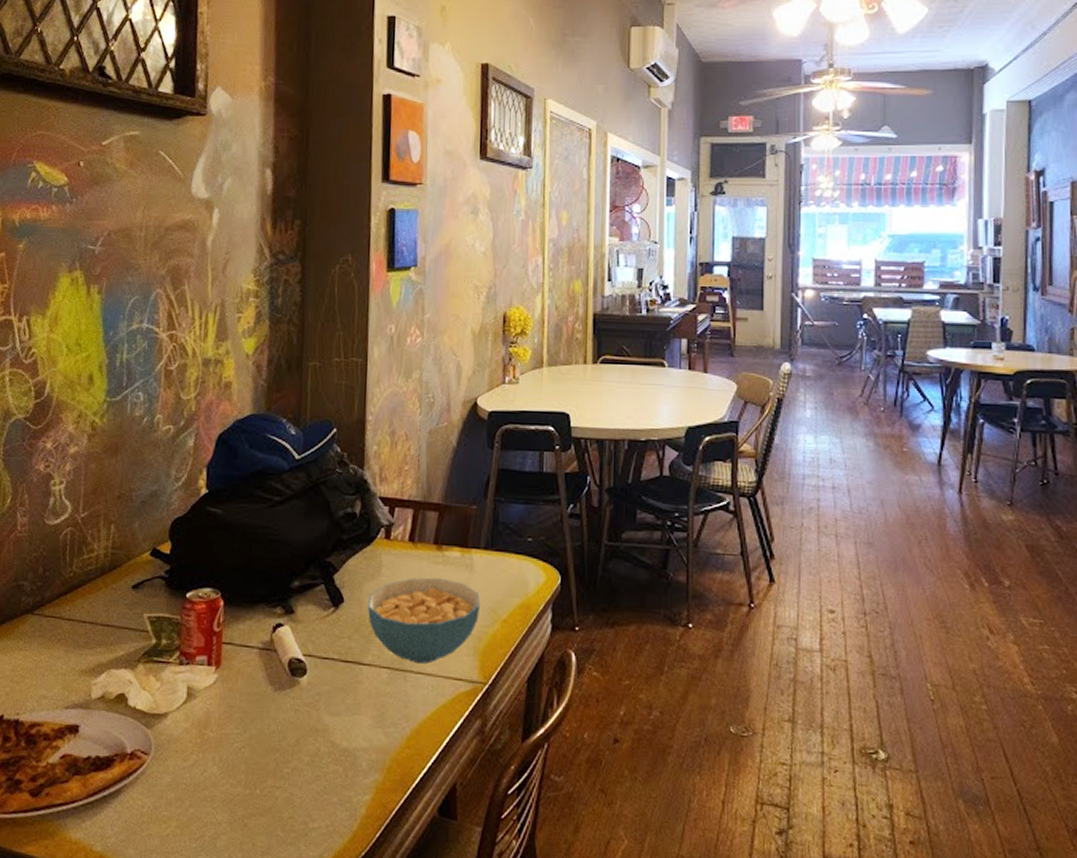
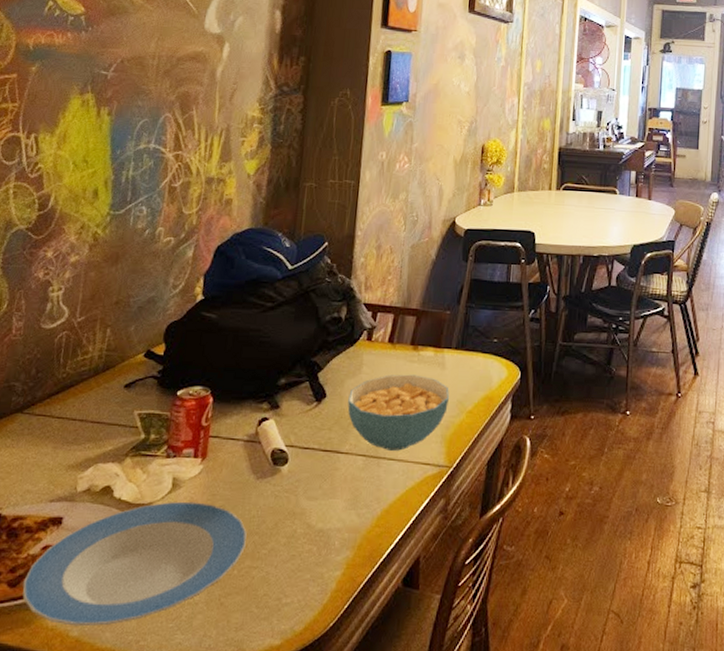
plate: none [44,712,268,842] -> present [22,501,247,627]

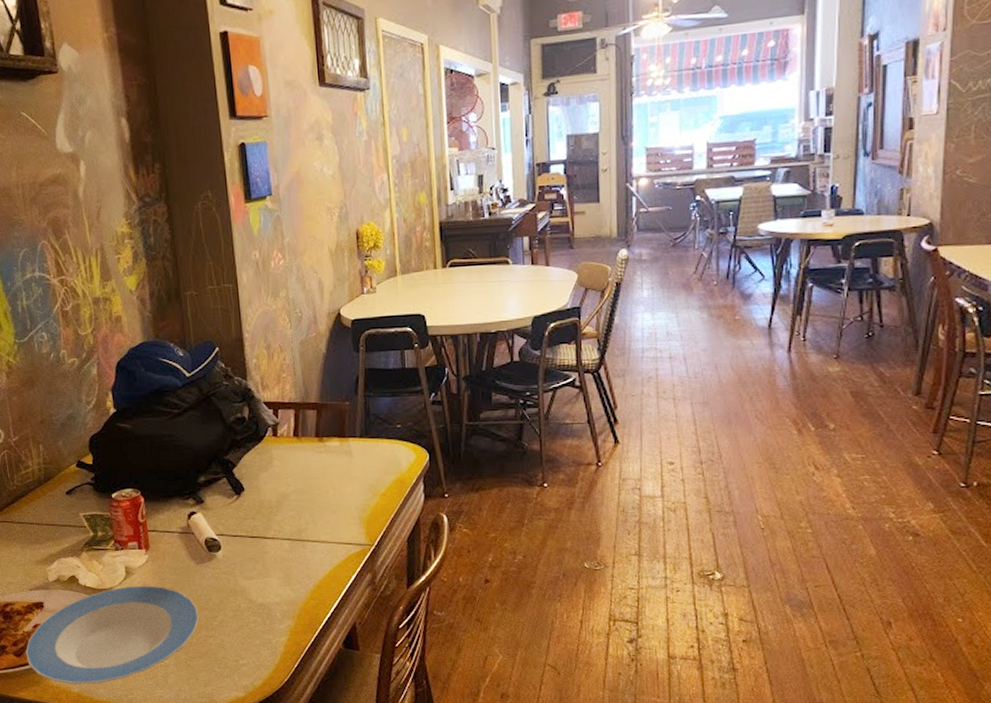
cereal bowl: present [347,374,449,451] -> none [265,464,361,534]

